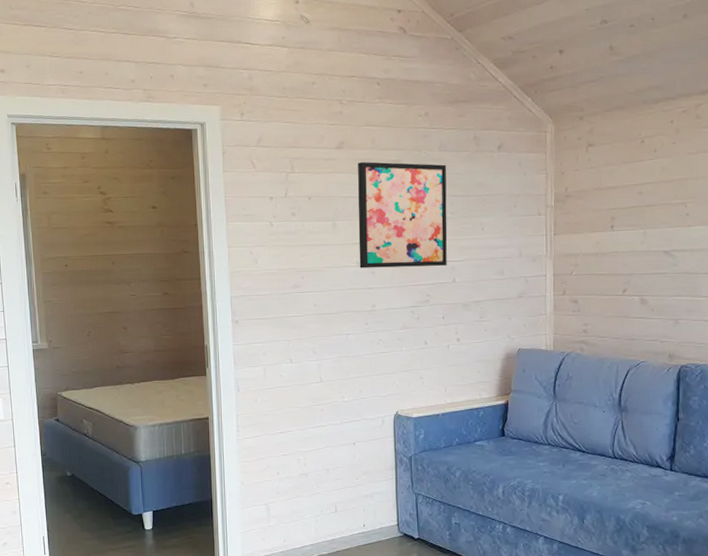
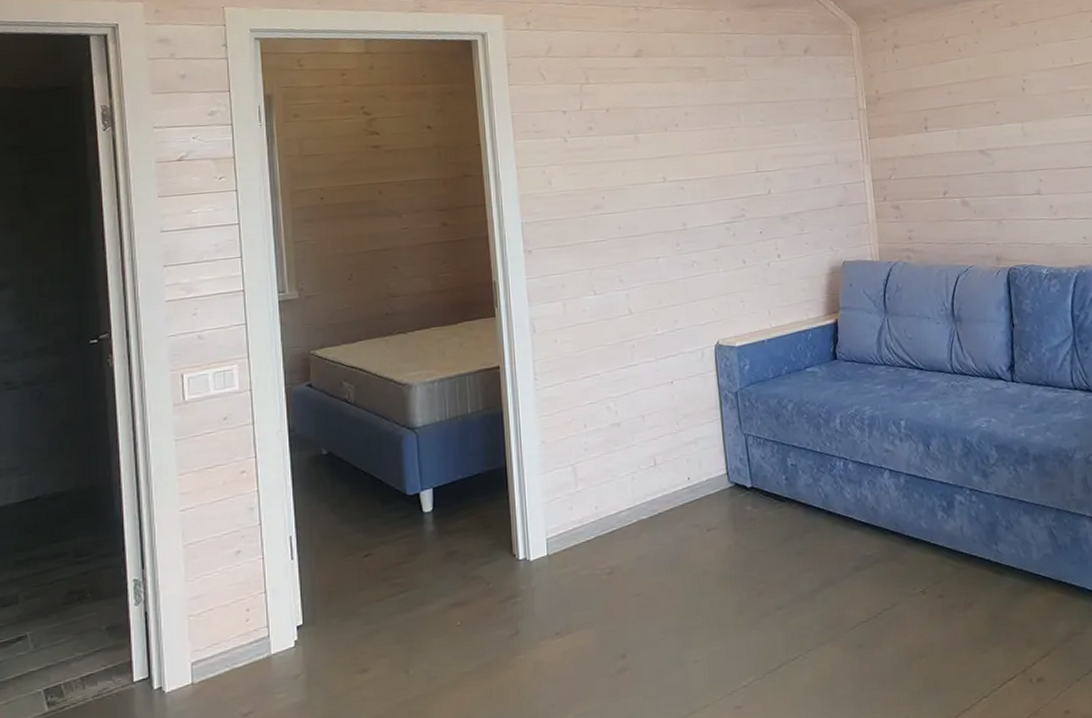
wall art: present [358,162,447,269] -> none [658,69,761,184]

